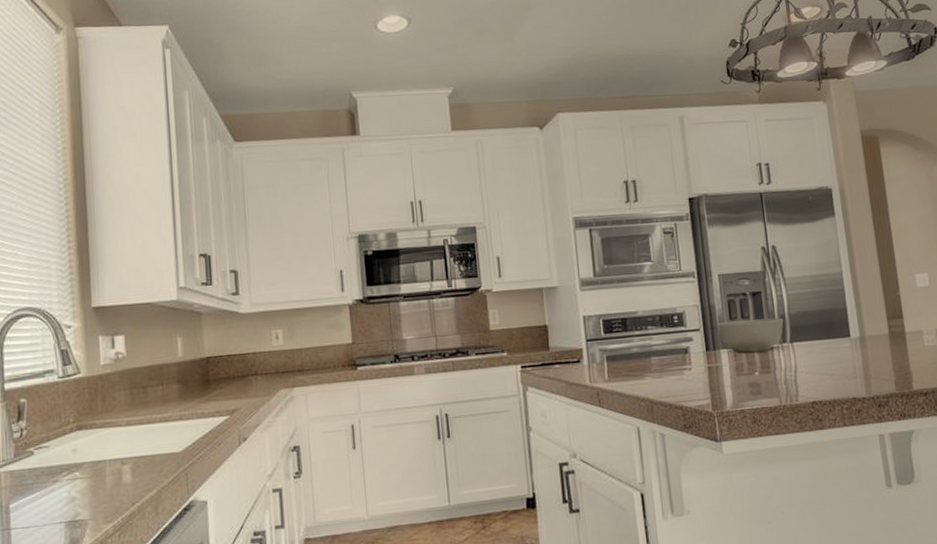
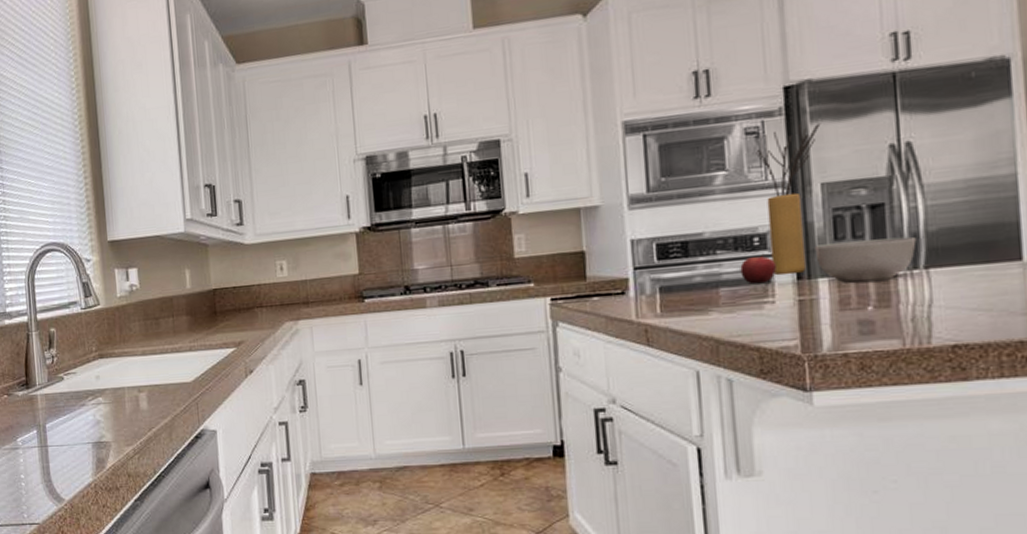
fruit: none [665,329,691,355] -> present [740,253,776,285]
vase: none [672,228,716,348] -> present [756,123,821,276]

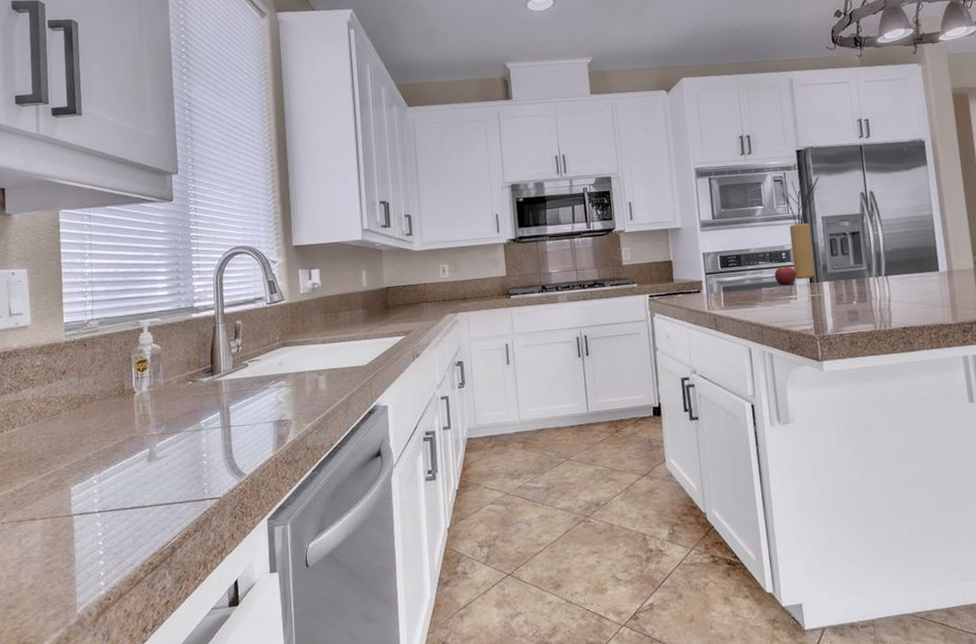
bowl: present [814,236,917,284] -> none [820,254,880,286]

